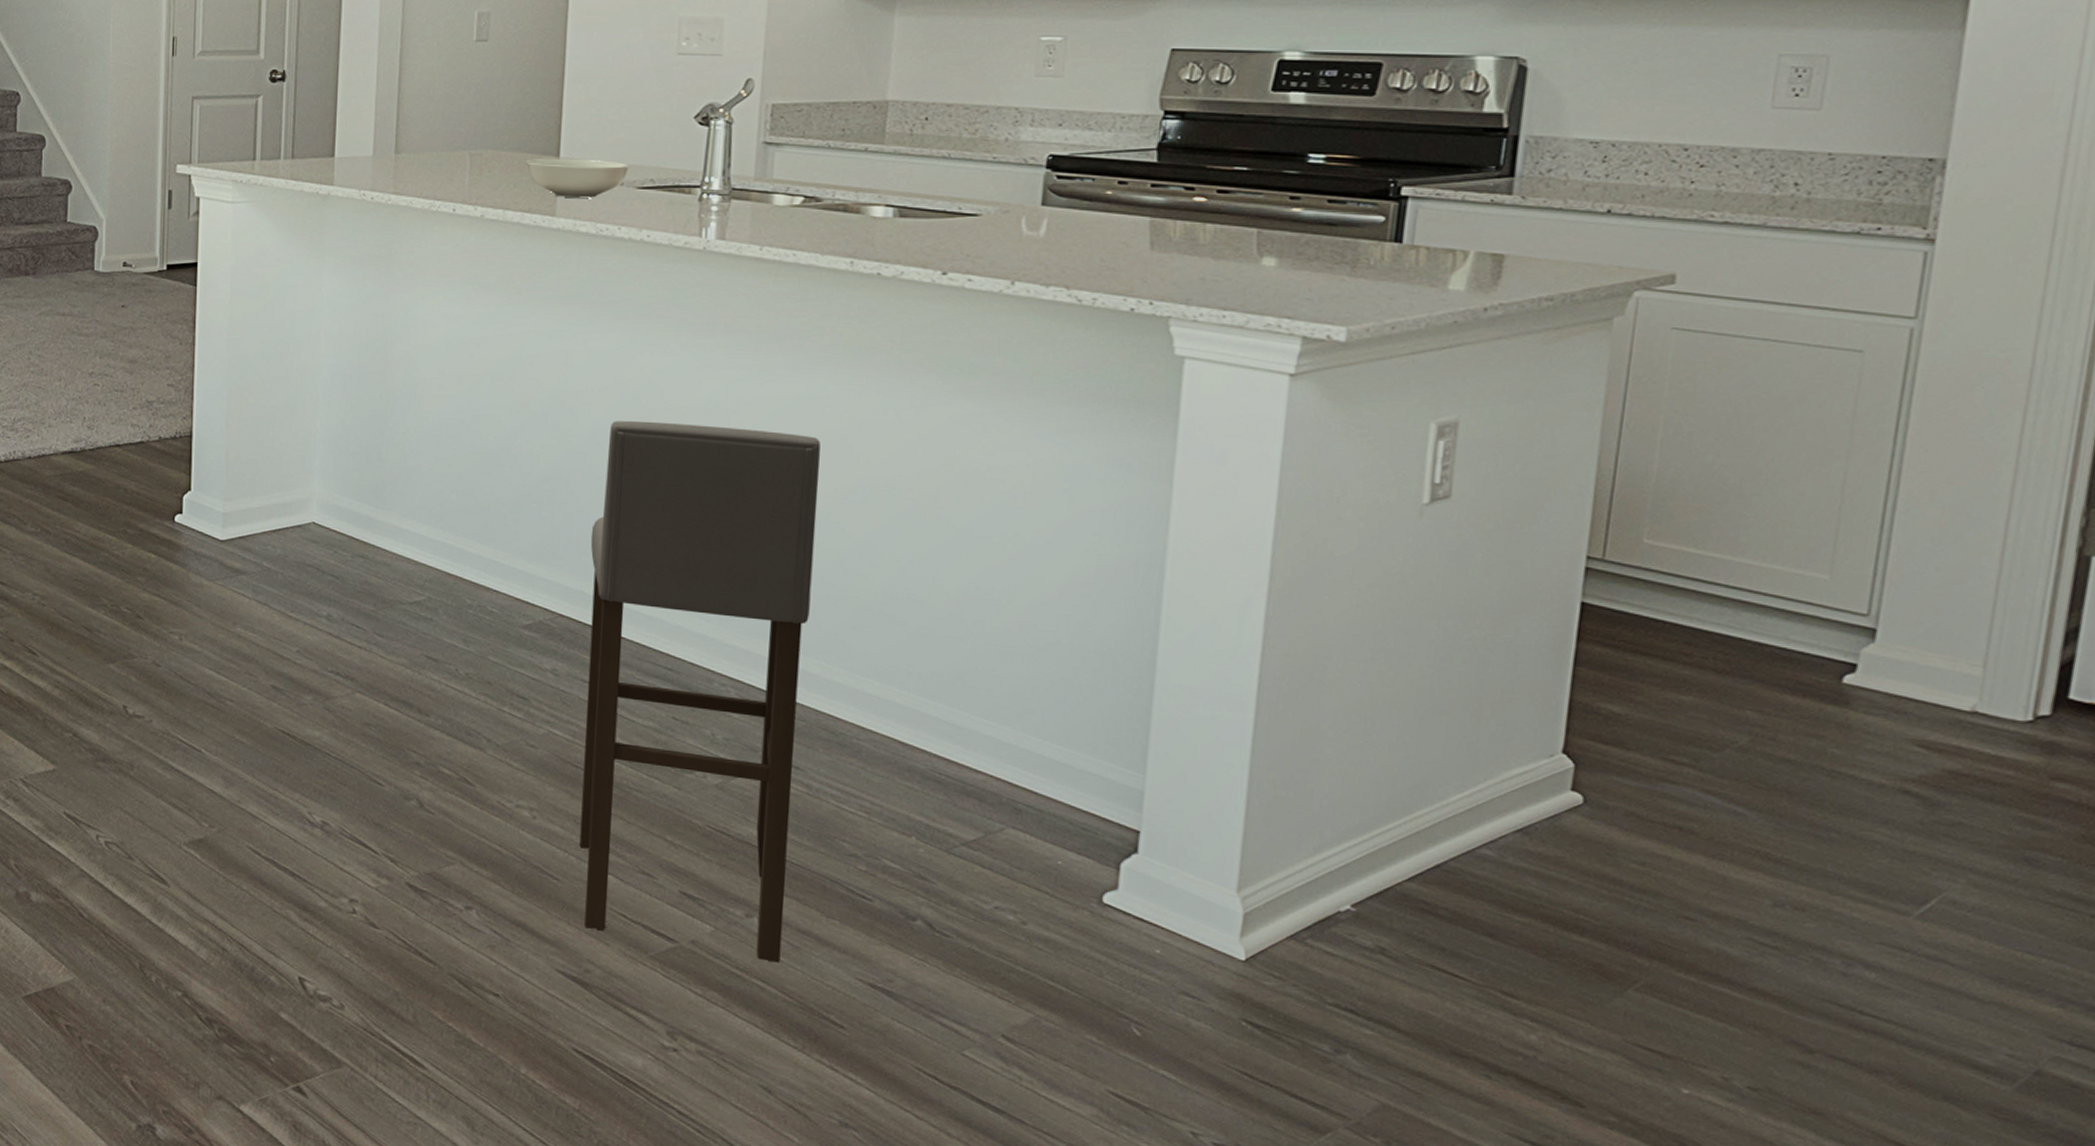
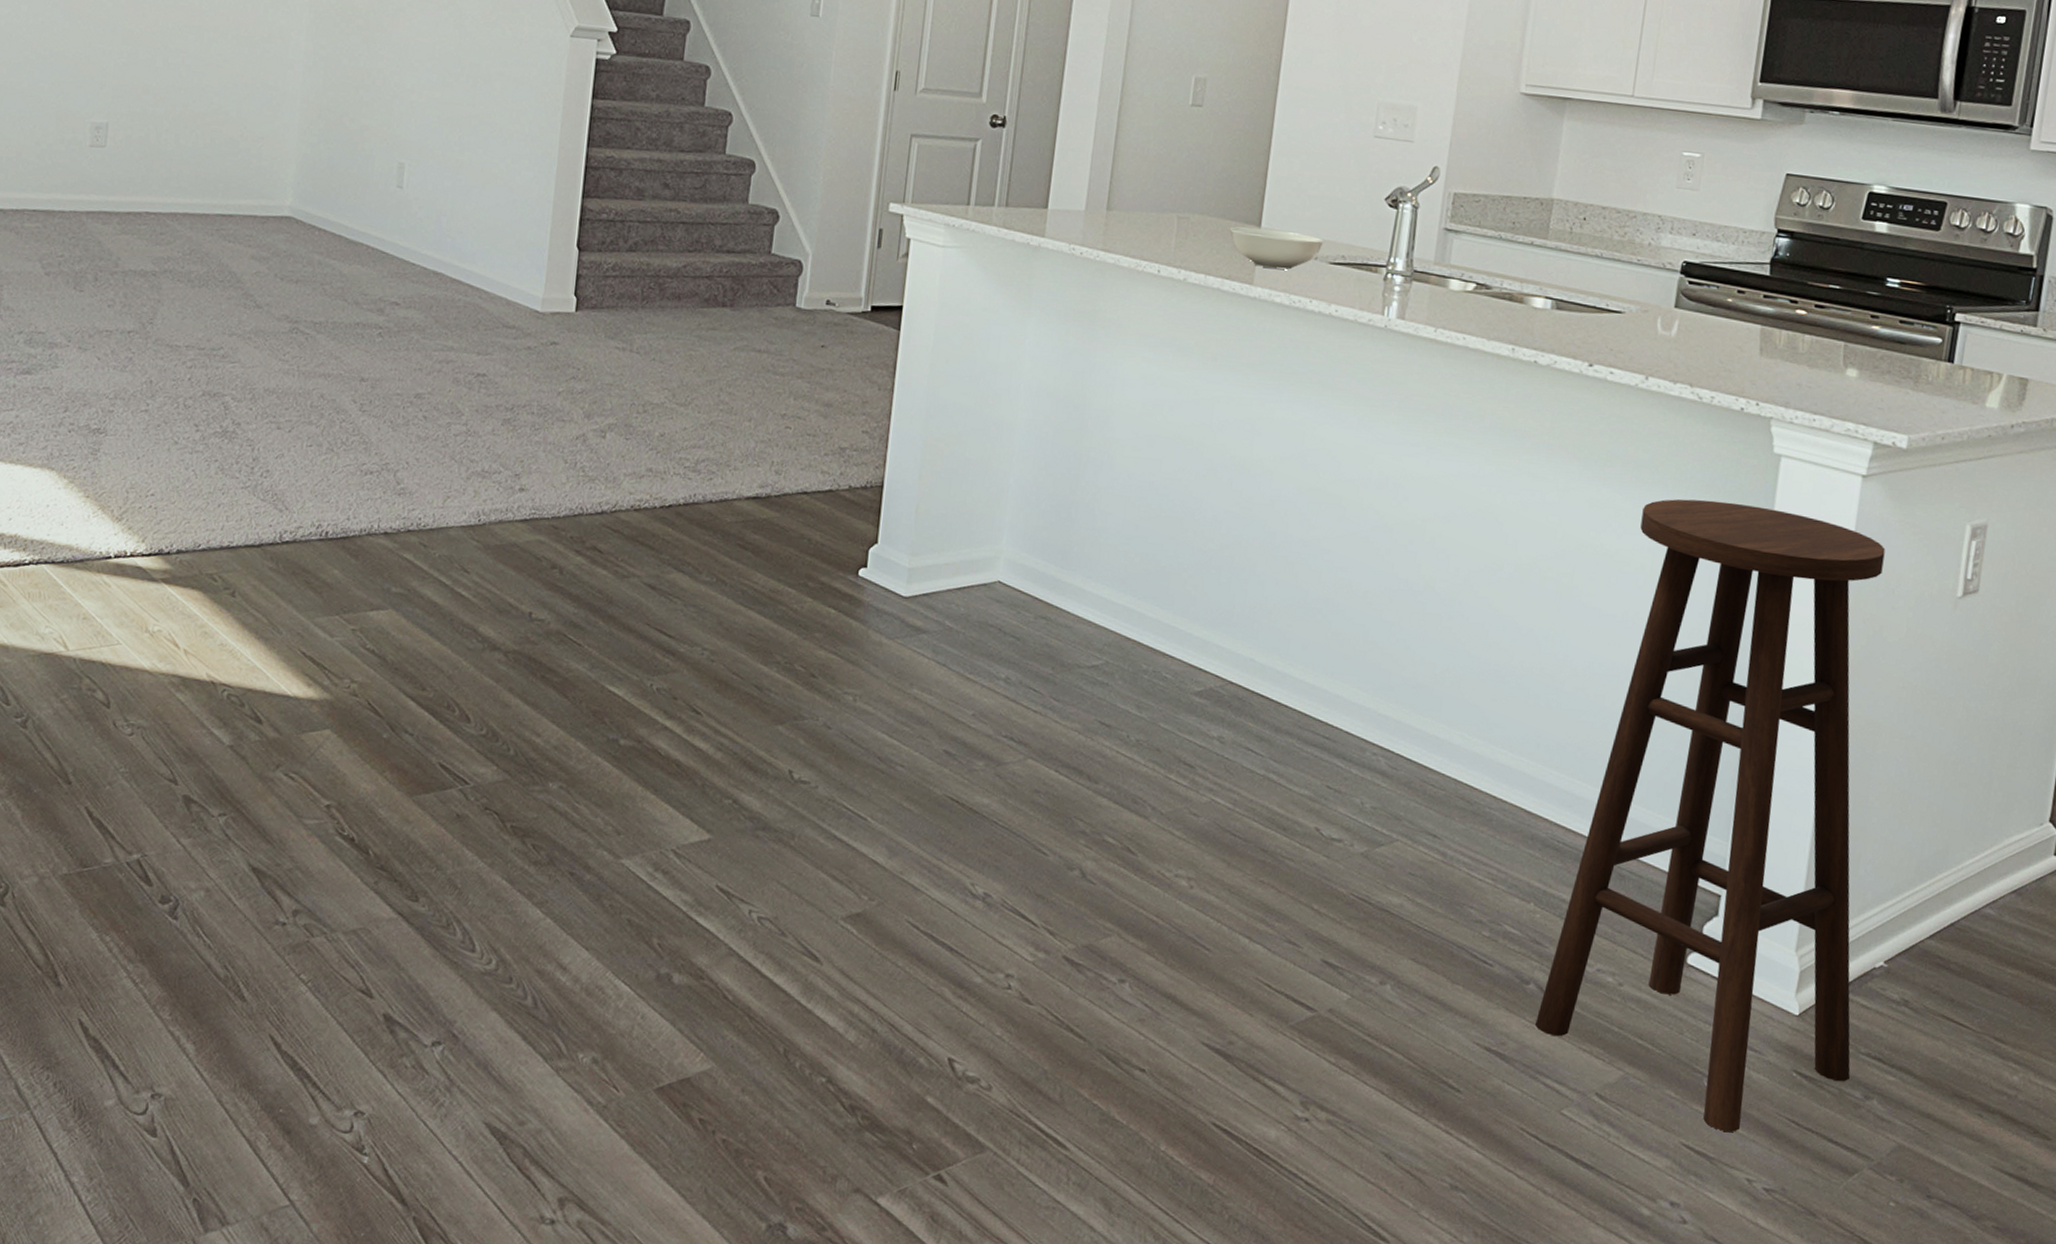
bar stool: present [579,420,821,963] -> none [1231,490,1476,1029]
bar stool: none [926,409,1325,1082] -> present [1535,499,1886,1132]

